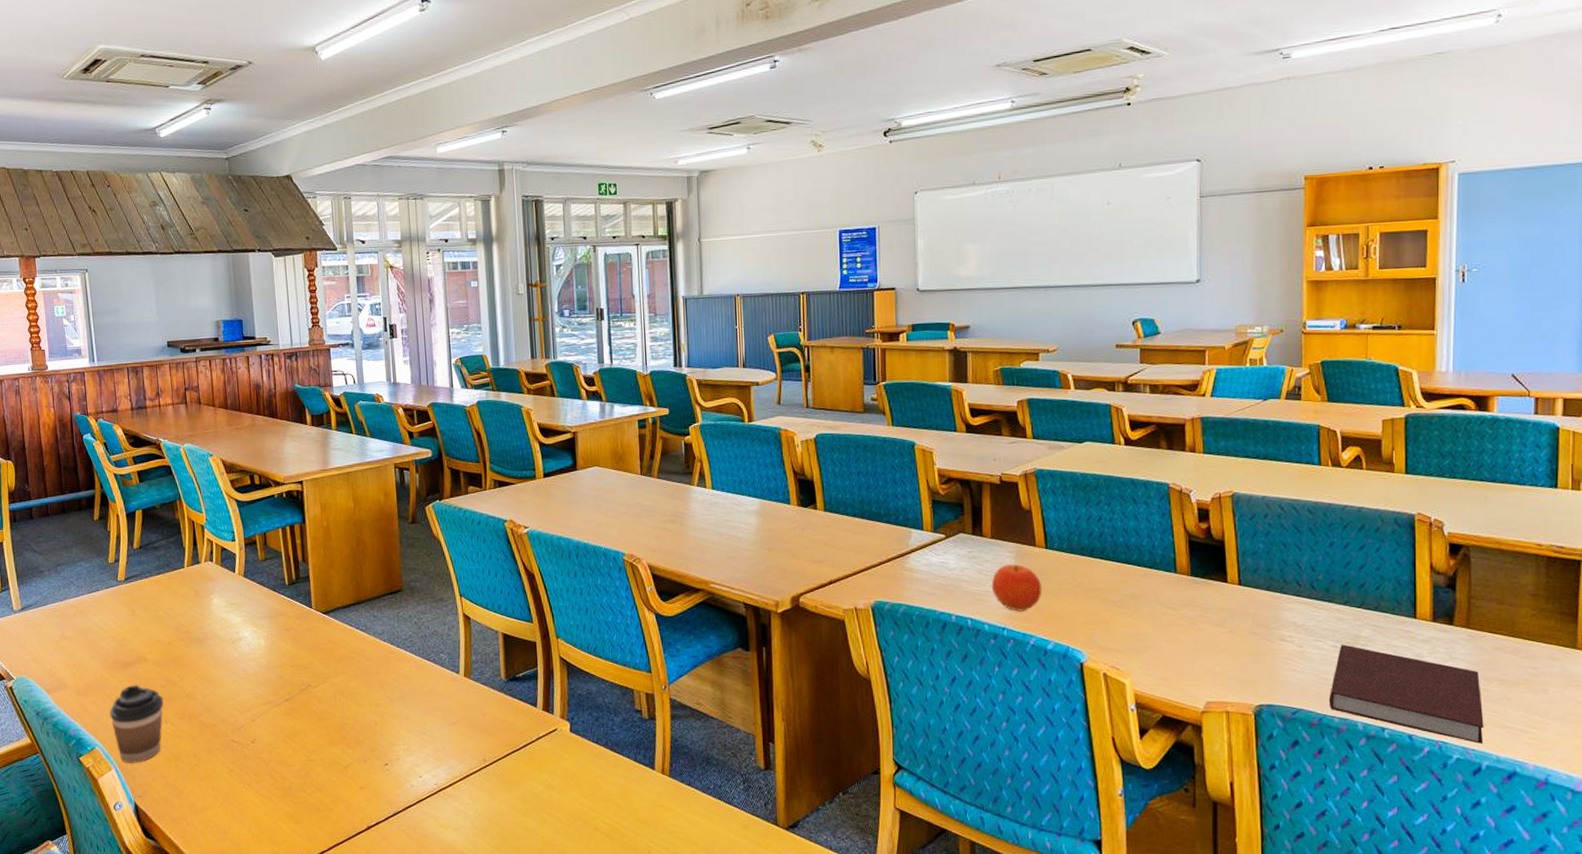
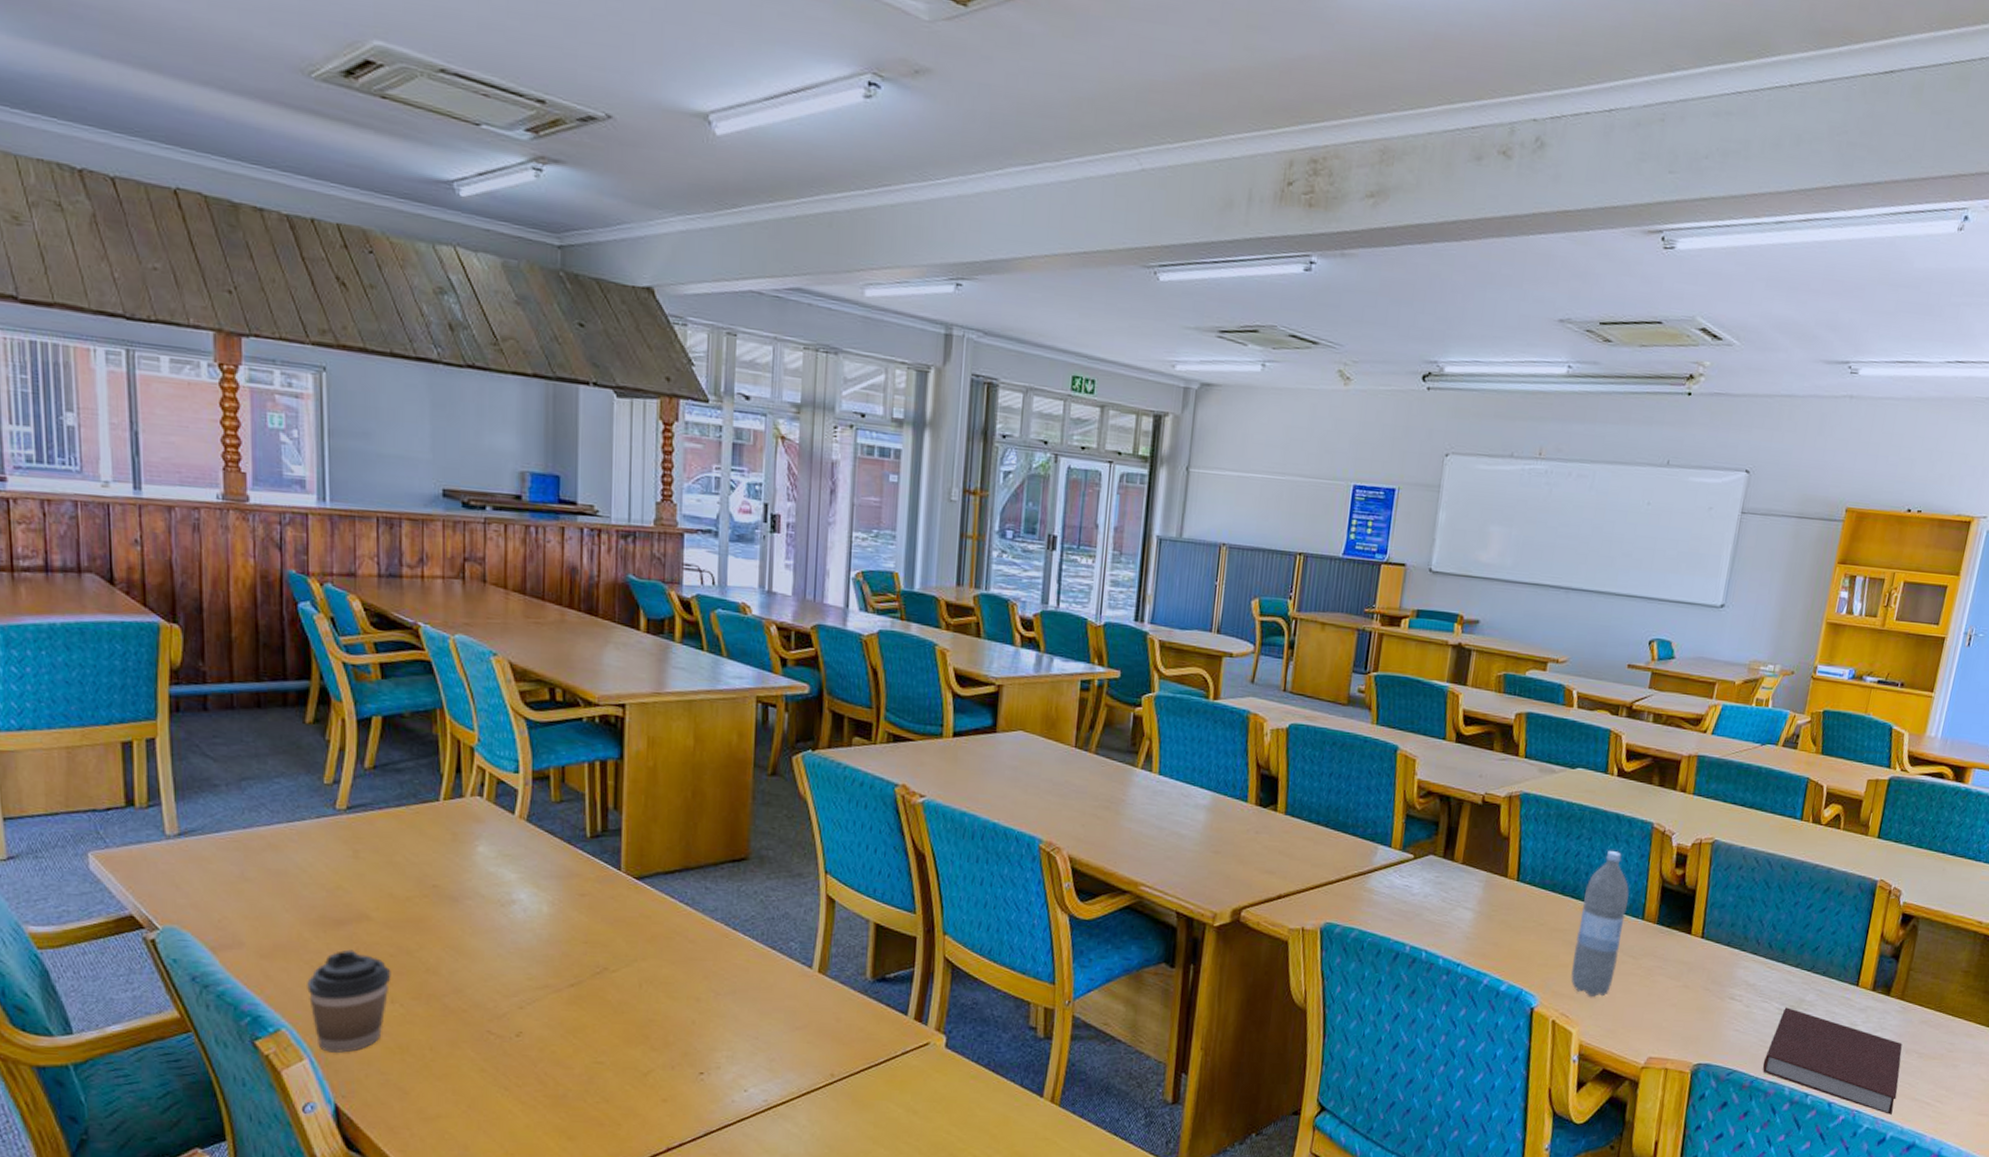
fruit: present [991,563,1042,611] -> none [1452,894,1507,947]
water bottle: none [1112,512,1158,648] -> present [1571,850,1629,997]

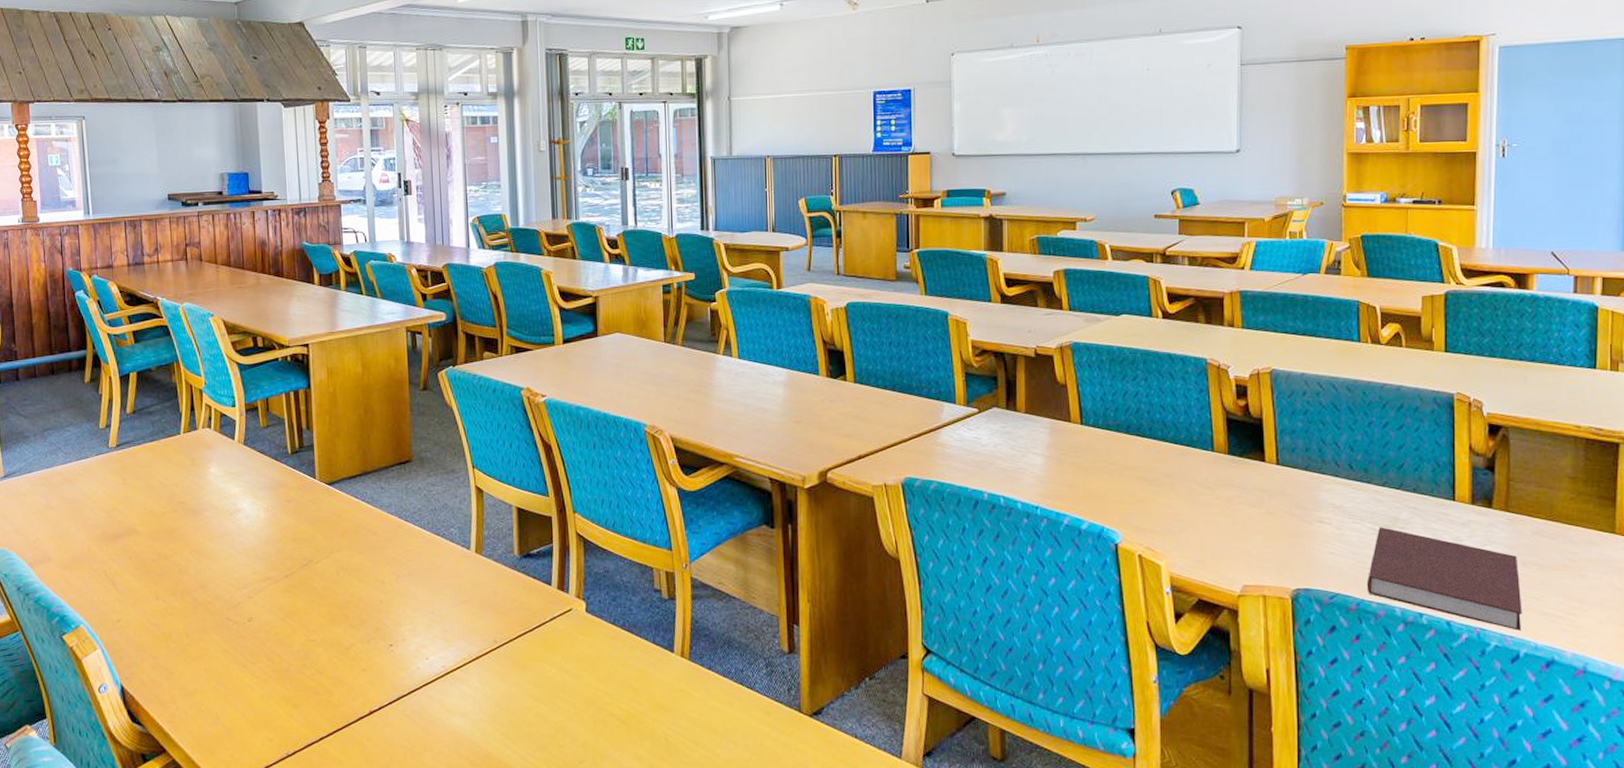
coffee cup: present [307,949,391,1053] -> none [96,558,155,642]
water bottle: present [1571,850,1629,997] -> none [1148,387,1195,529]

